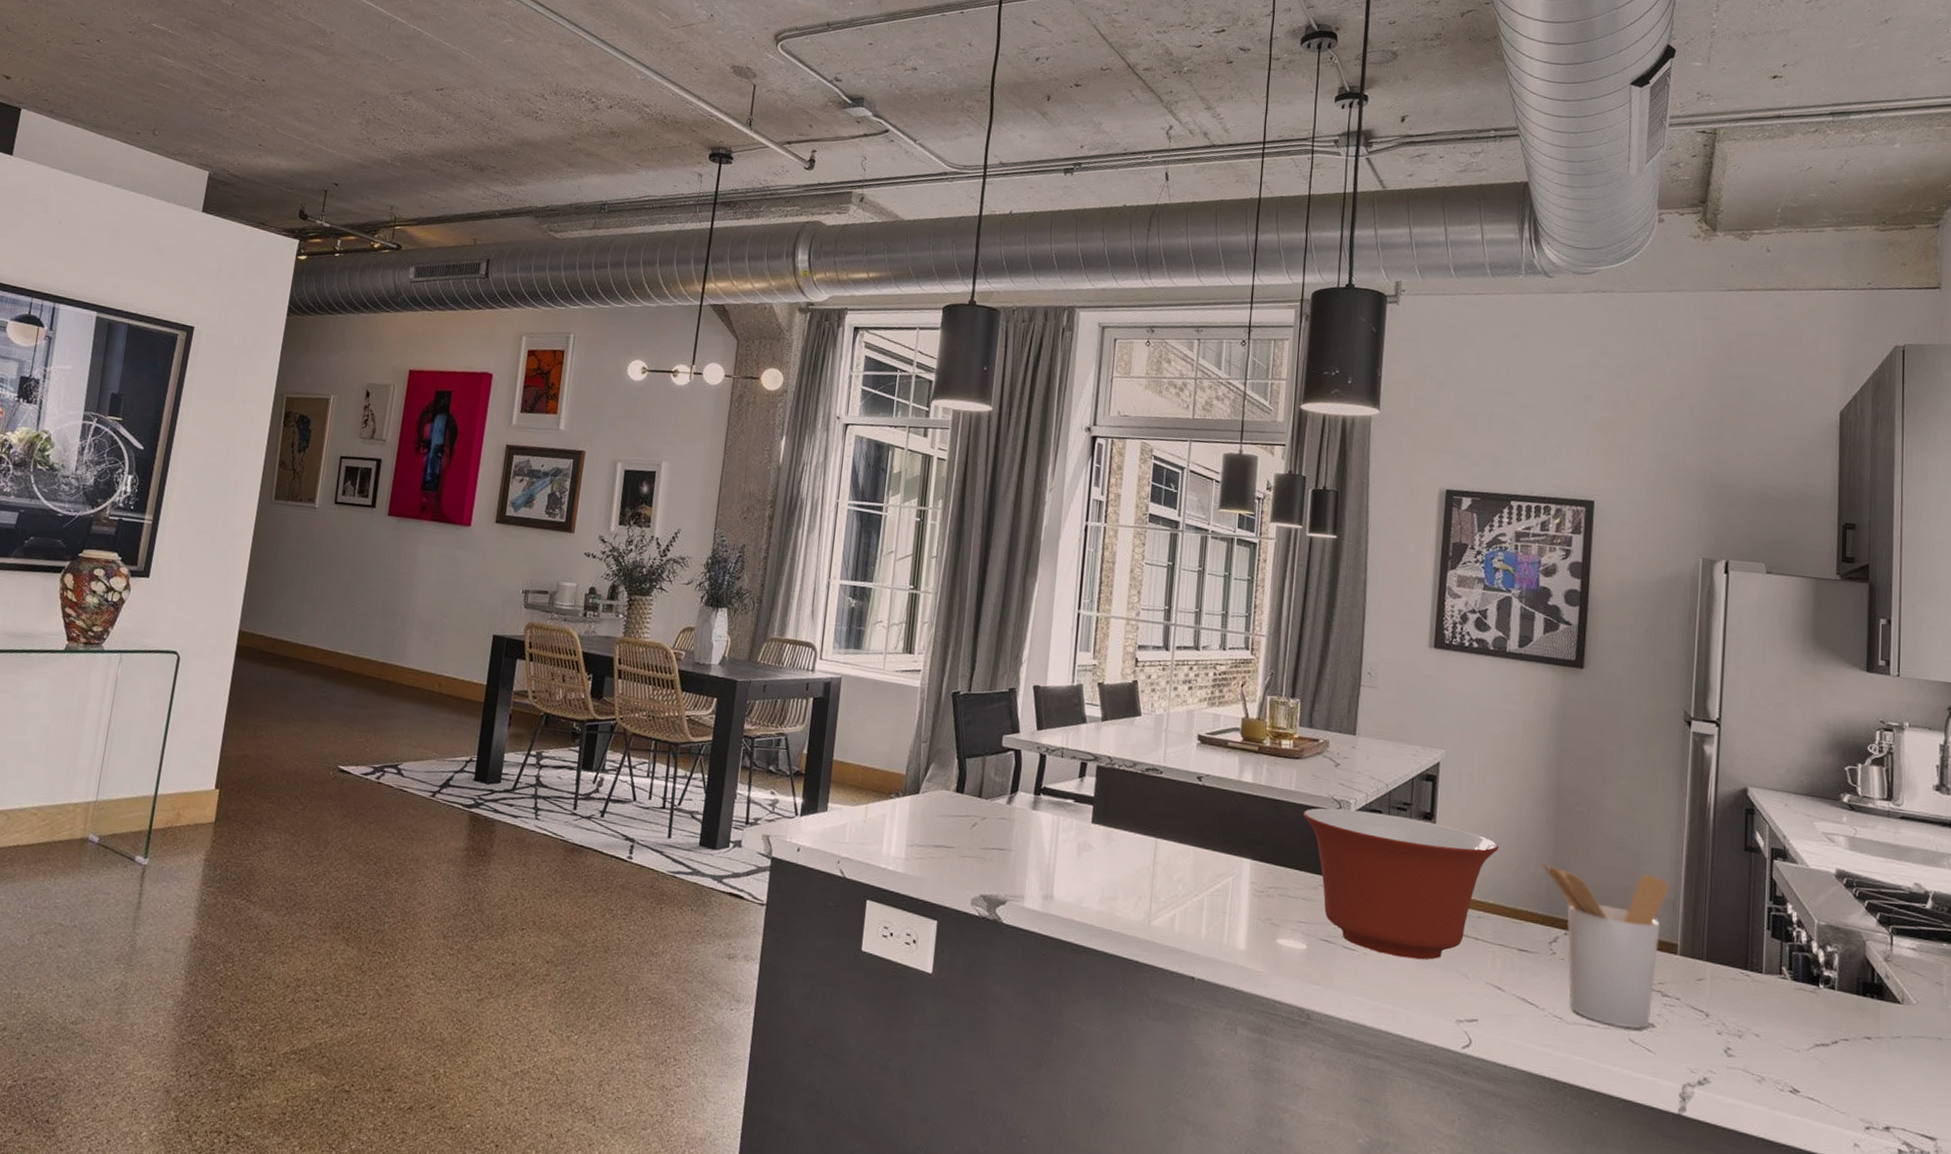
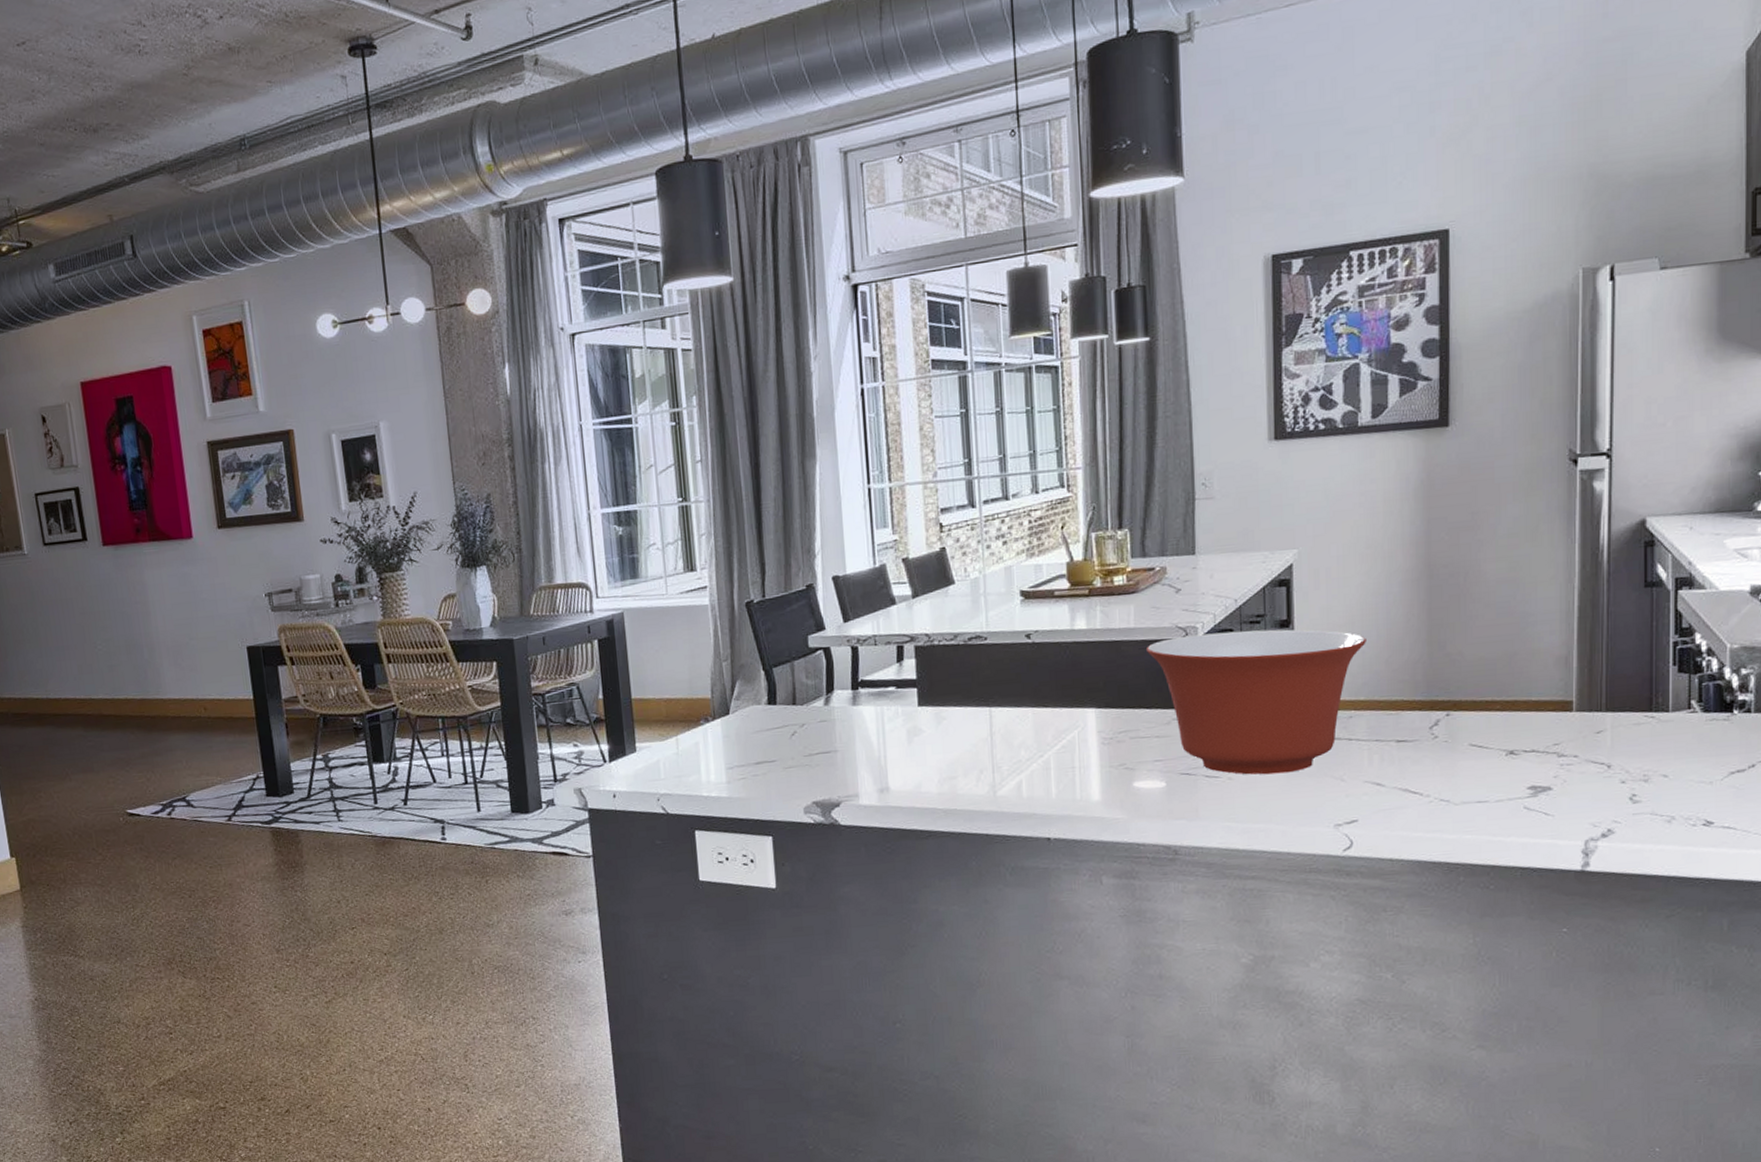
utensil holder: present [1542,862,1669,1029] -> none [1416,634,1560,798]

